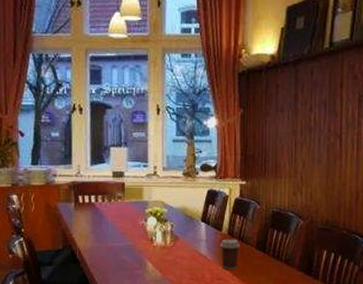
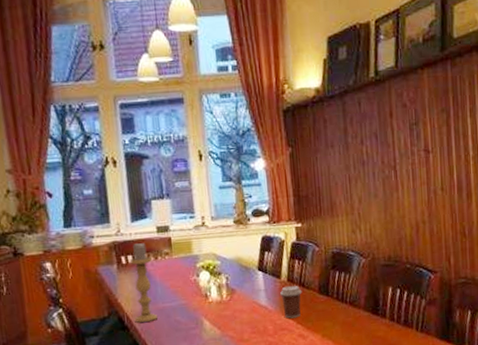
candle holder: none [85,184,107,258] -> present [129,242,158,323]

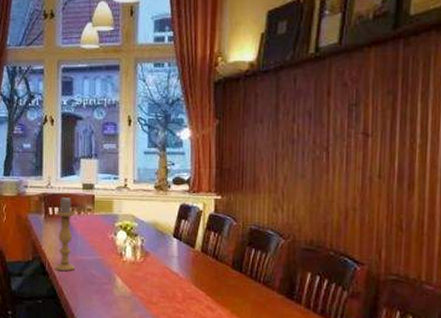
coffee cup: present [279,285,302,319] -> none [192,256,215,289]

